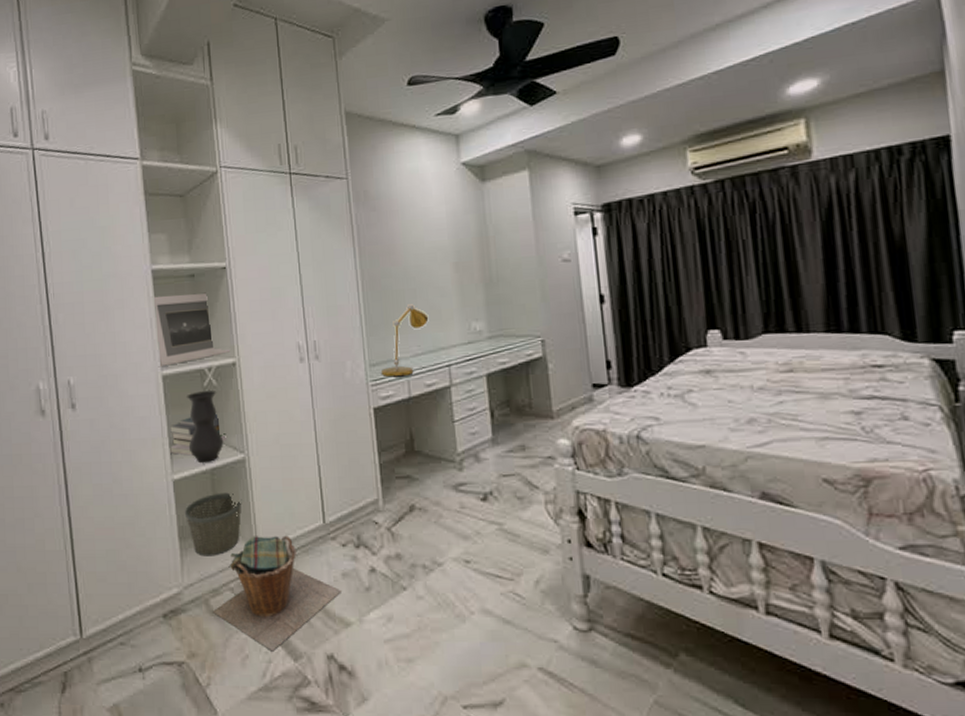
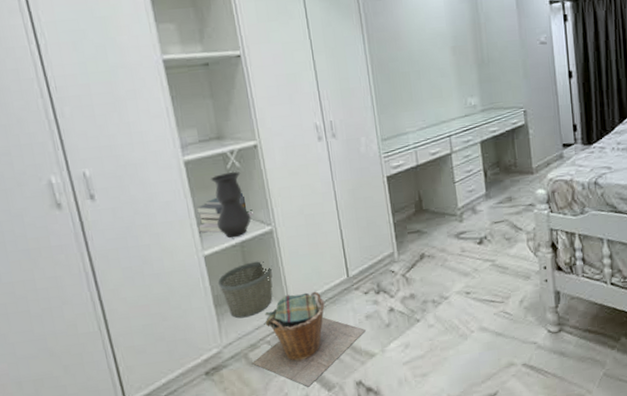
picture frame: present [152,294,231,368] -> none [165,81,251,154]
desk lamp: present [380,305,429,378] -> none [391,85,432,149]

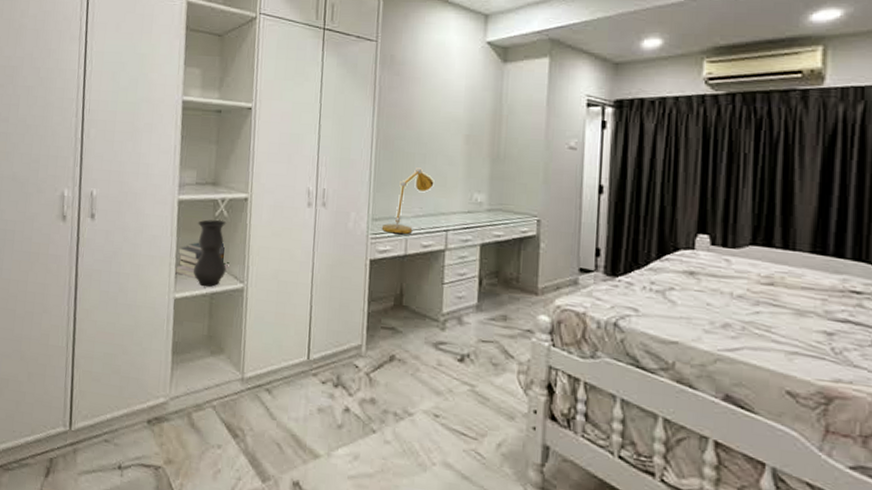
basket: present [217,261,272,318] -> none [180,316,234,374]
laundry basket: present [253,291,366,387] -> none [194,361,315,470]
desk lamp: none [391,85,432,149] -> present [381,169,434,235]

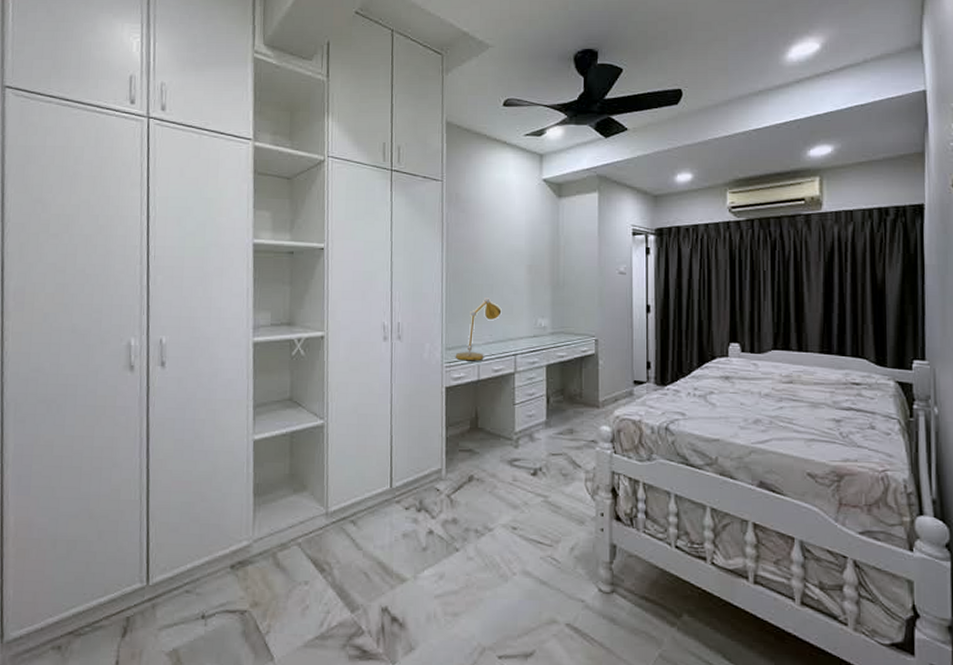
books: present [175,242,229,278] -> none [253,381,309,418]
vase: present [193,219,227,287] -> none [271,360,306,426]

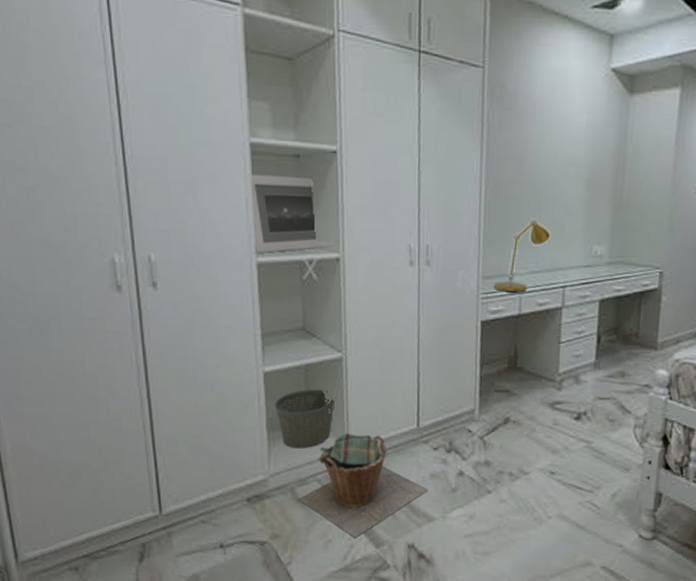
picture frame: none [250,268,321,335] -> present [249,173,335,254]
basket: none [261,454,316,513] -> present [274,389,335,449]
laundry basket: none [280,496,400,603] -> present [299,433,428,538]

